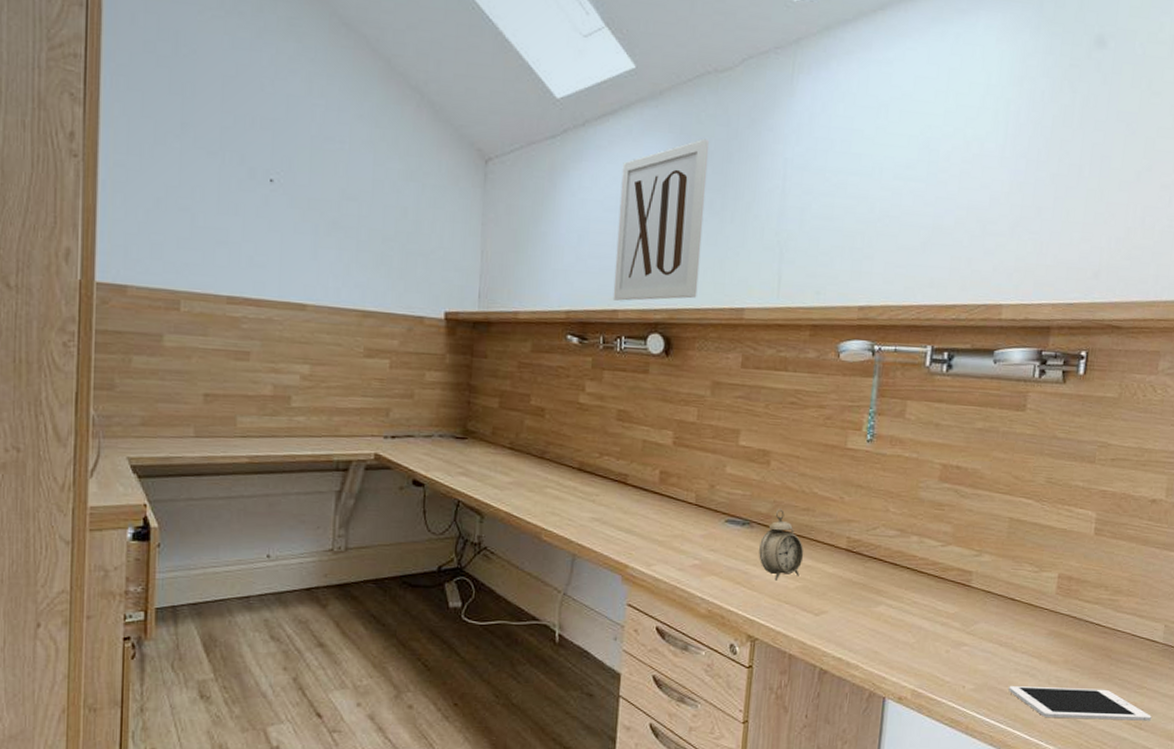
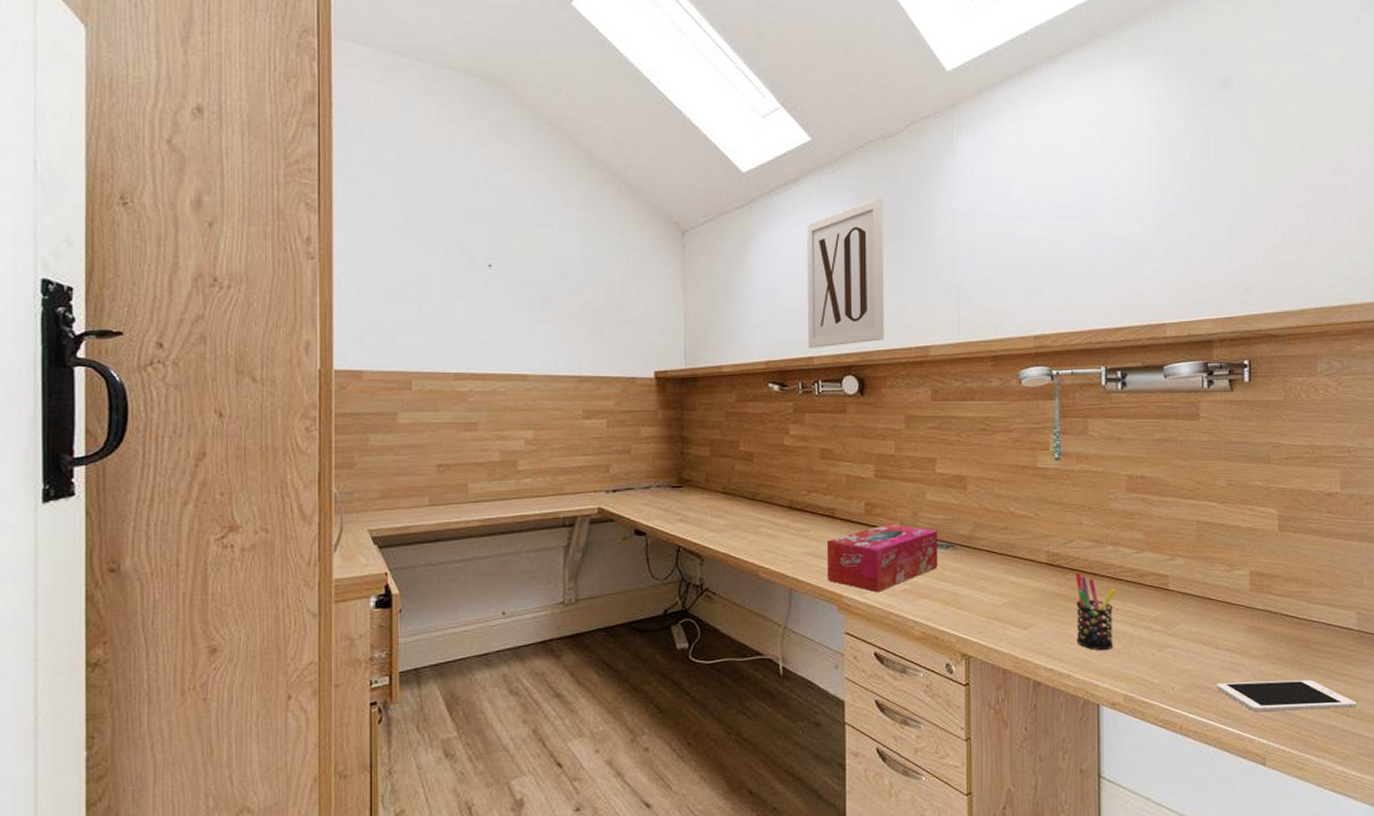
tissue box: none [612,495,734,566] -> present [826,524,938,593]
alarm clock: present [759,509,804,581] -> none [965,530,1007,599]
pen holder: none [869,561,916,643] -> present [1076,572,1116,650]

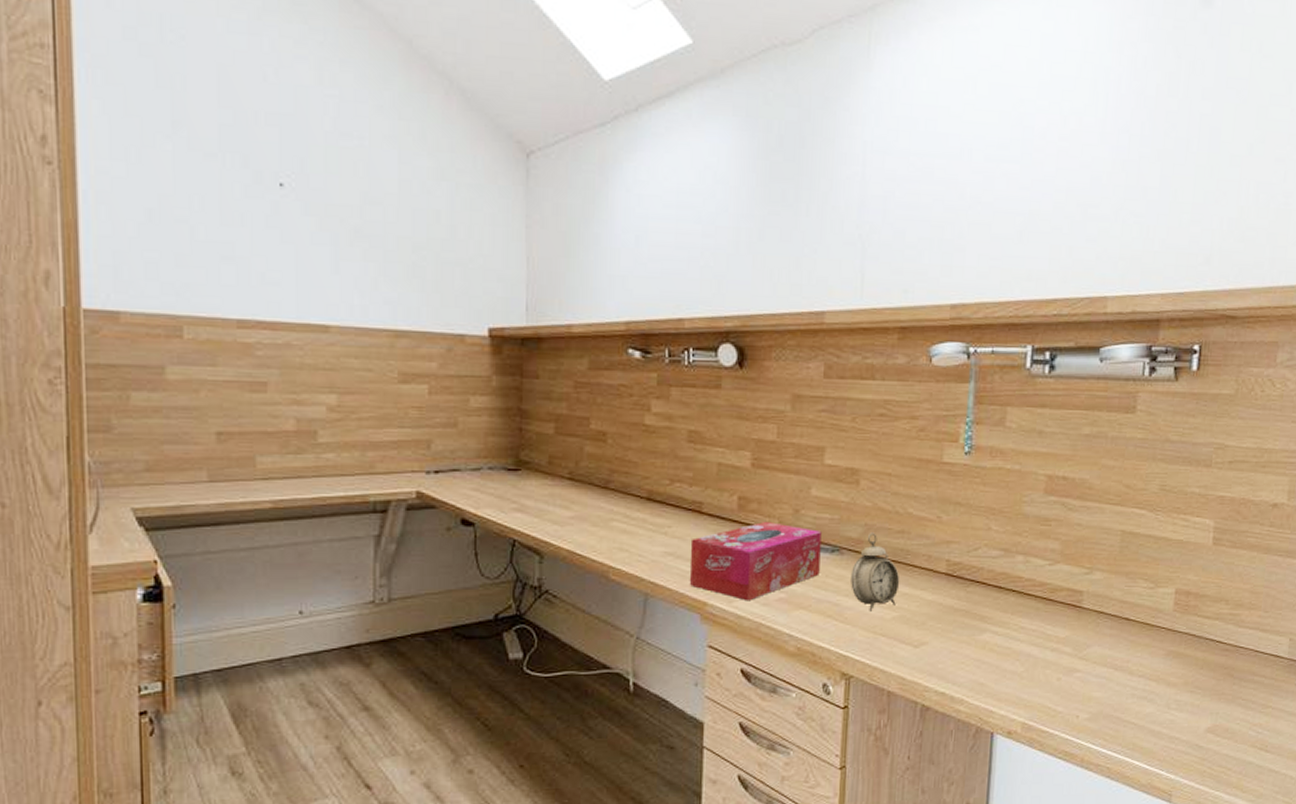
wall art: present [807,197,885,348] -> none [677,121,779,308]
alarm clock: none [965,530,1007,599] -> present [851,532,900,612]
pen holder: present [1076,572,1116,650] -> none [973,584,1023,673]
cell phone: present [1216,679,1357,711] -> none [1125,711,1278,744]

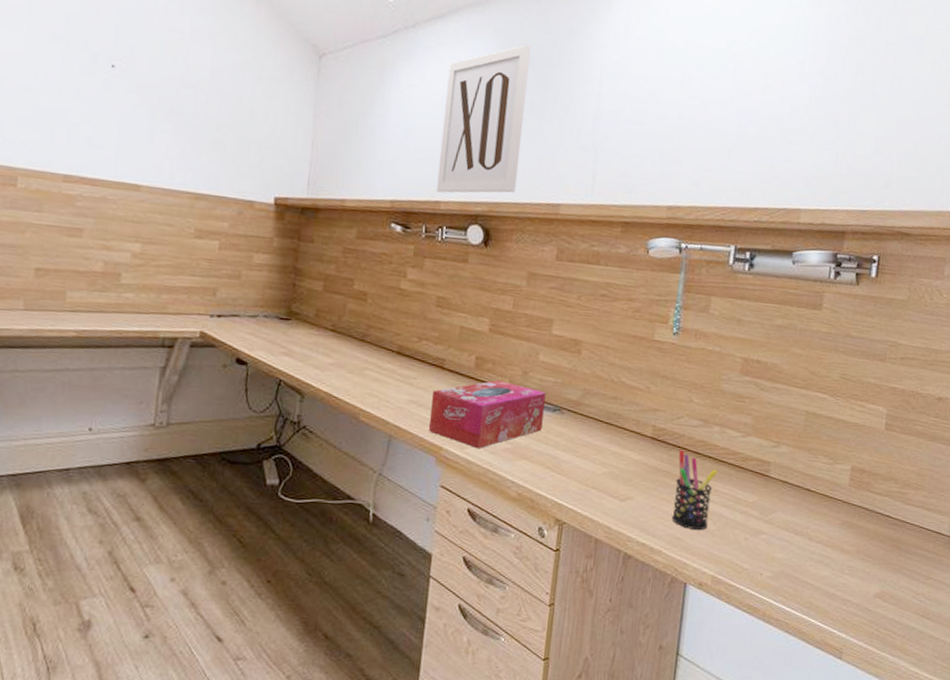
wall art: none [677,121,779,308] -> present [436,44,532,193]
alarm clock: present [851,532,900,612] -> none [568,396,612,466]
pen holder: none [973,584,1023,673] -> present [672,449,717,530]

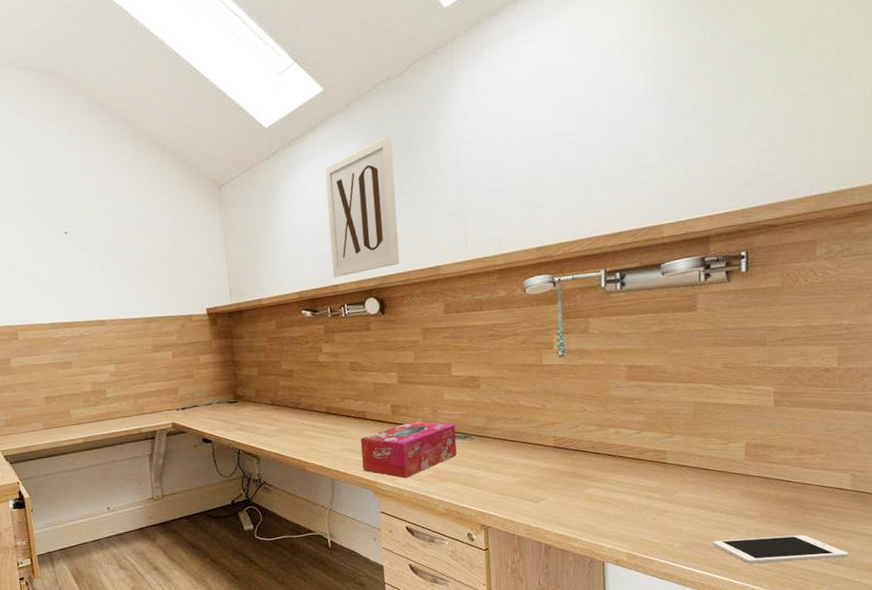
pen holder: present [672,449,717,530] -> none [581,452,618,517]
cell phone: none [804,574,938,611] -> present [713,534,849,563]

